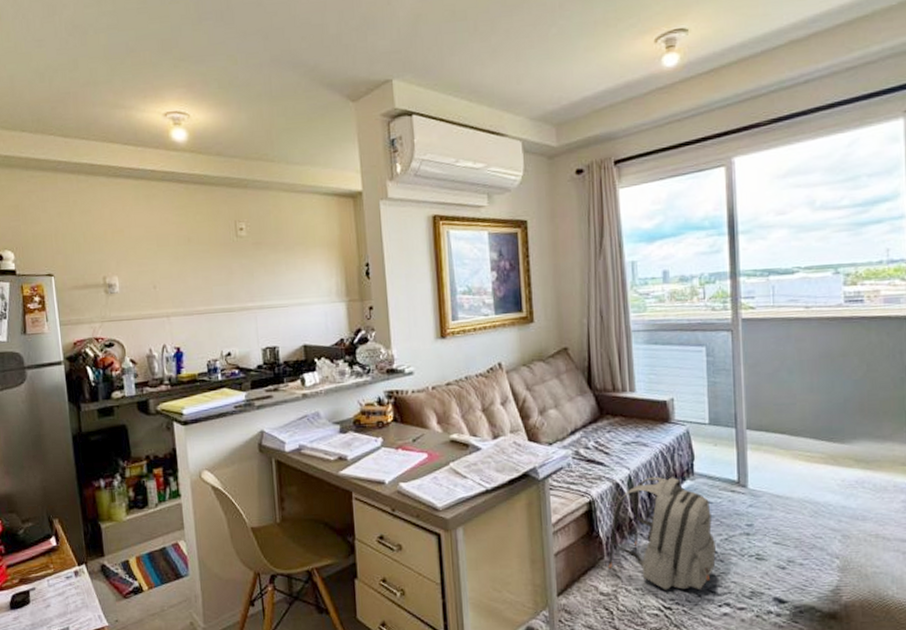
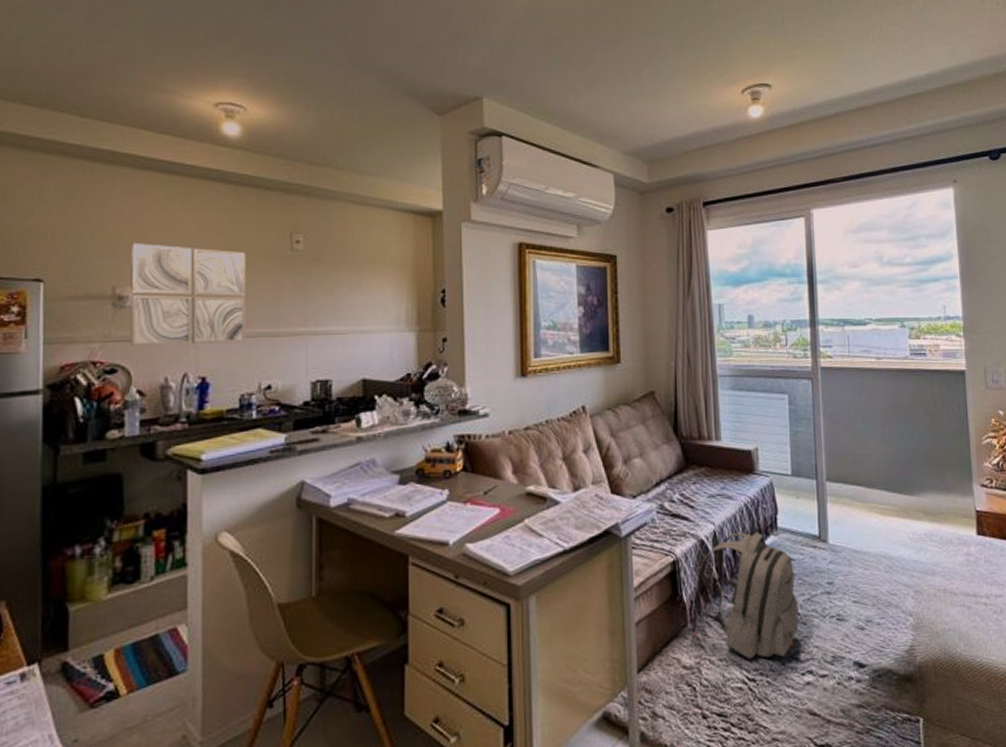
wall art: none [113,239,207,325] -> present [129,243,246,347]

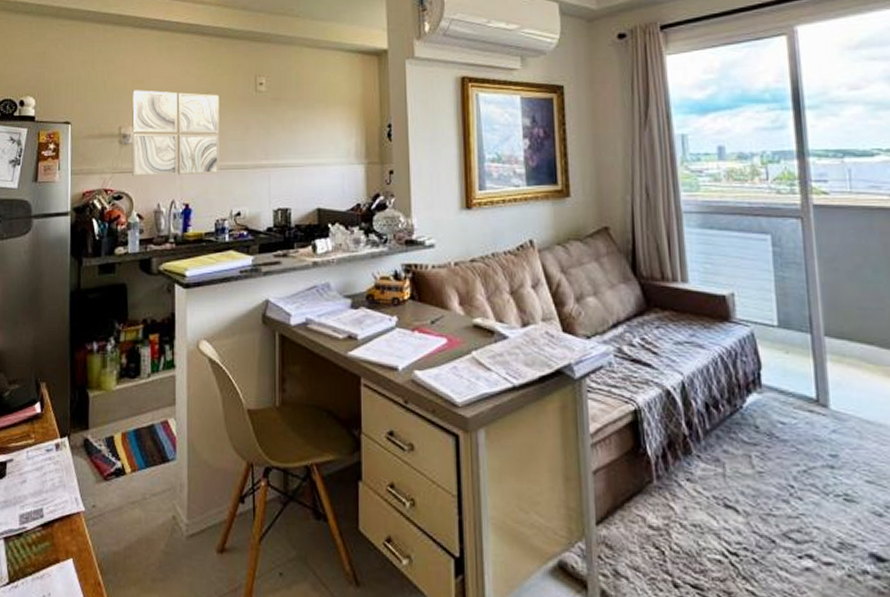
backpack: present [691,532,800,660] -> none [658,385,793,533]

